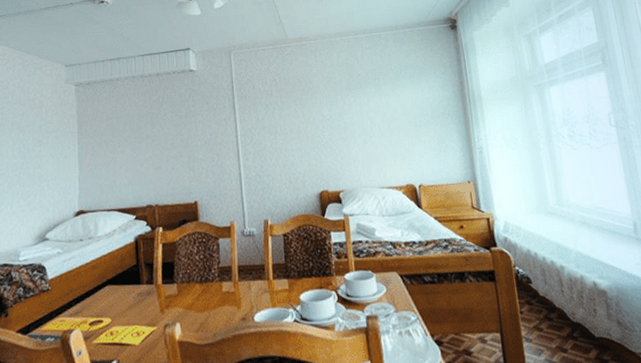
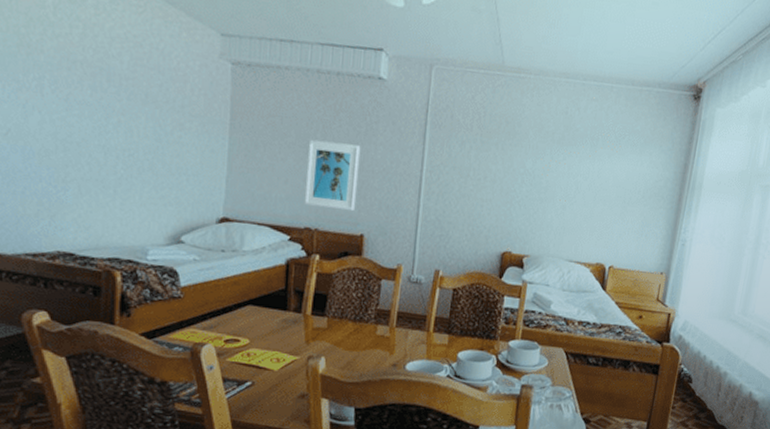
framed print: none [141,127,187,186] -> present [304,139,361,210]

